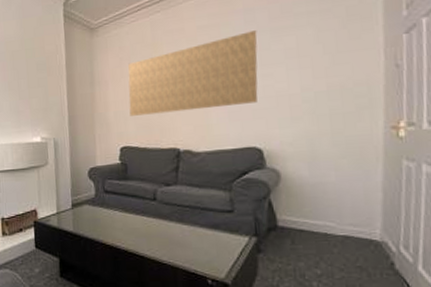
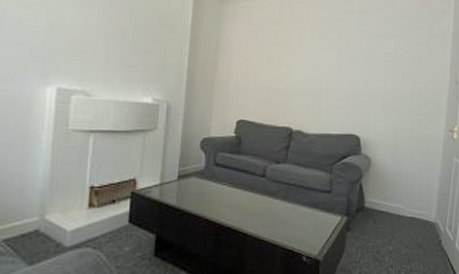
wall panel: present [128,30,258,116] -> none [250,31,367,95]

